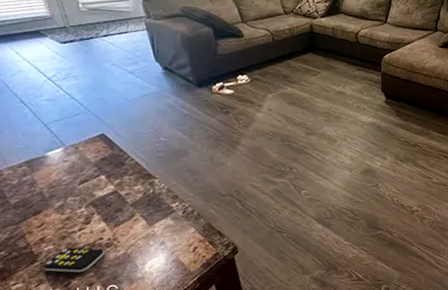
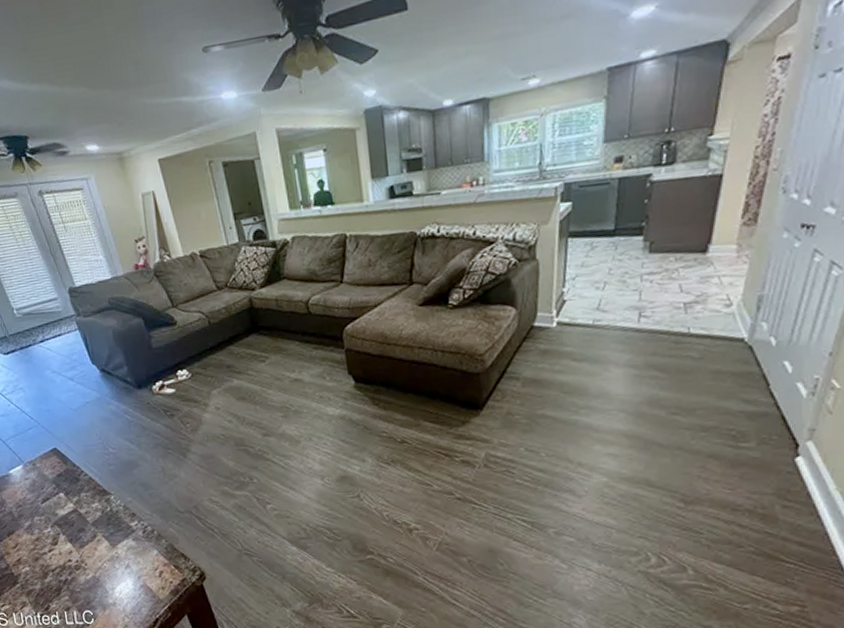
remote control: present [43,247,104,273] -> none [24,569,75,596]

